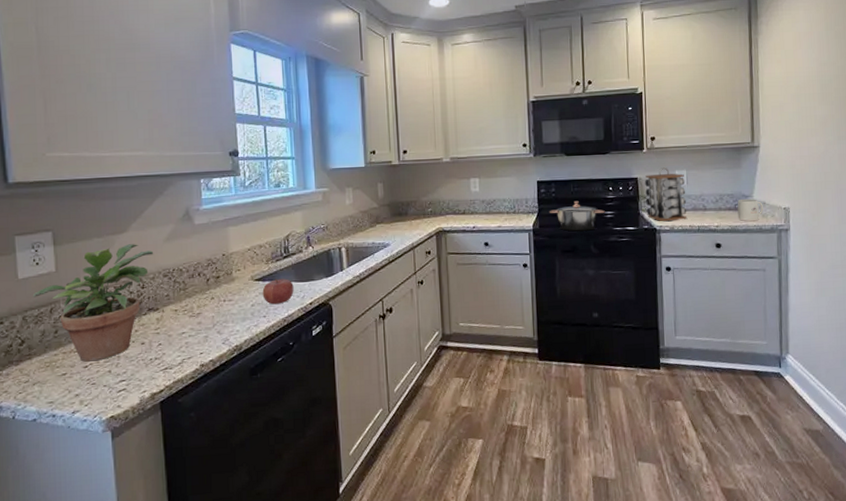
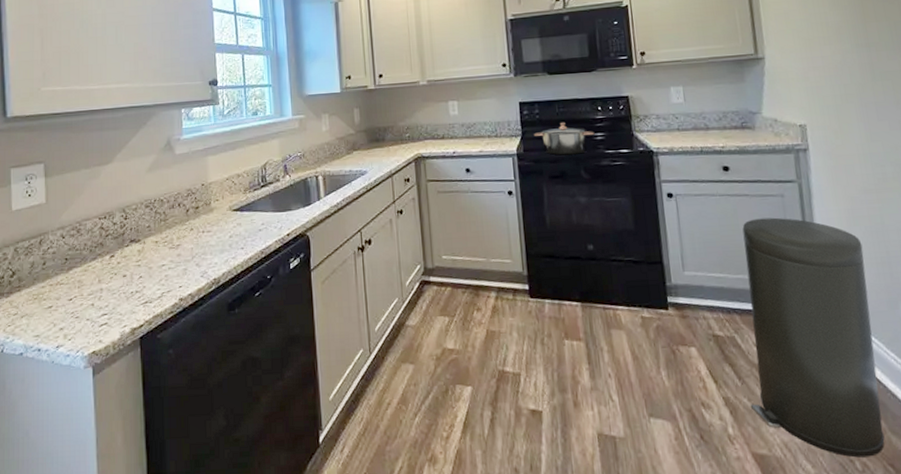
potted plant: present [32,244,154,362] -> none [24,175,137,295]
fruit: present [262,278,294,305] -> none [240,208,271,236]
spice rack: present [645,167,687,222] -> none [637,84,687,143]
pedal bin: none [723,289,828,489] -> present [742,217,885,458]
mug: present [737,198,763,222] -> none [744,115,775,141]

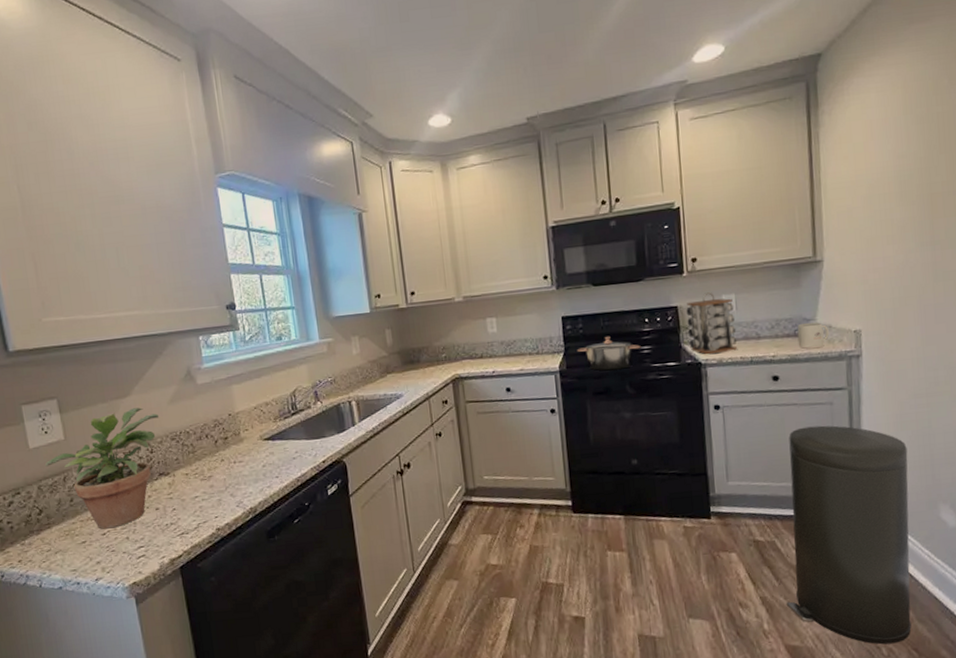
potted plant: none [24,175,137,295] -> present [44,407,159,529]
spice rack: none [637,84,687,143] -> present [686,292,737,354]
mug: none [744,115,775,141] -> present [797,322,829,349]

